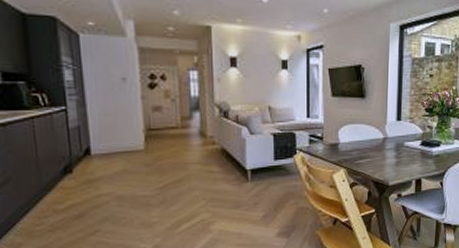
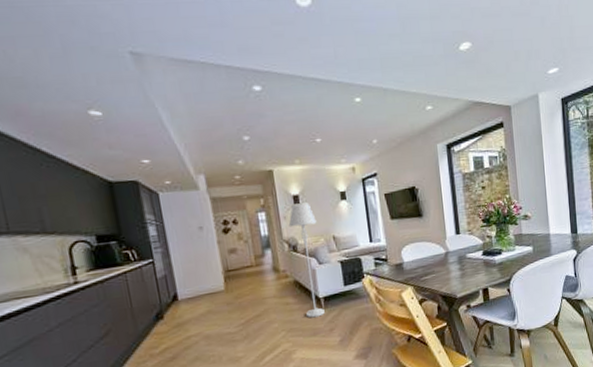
floor lamp: none [222,66,253,190] -> present [288,202,325,318]

